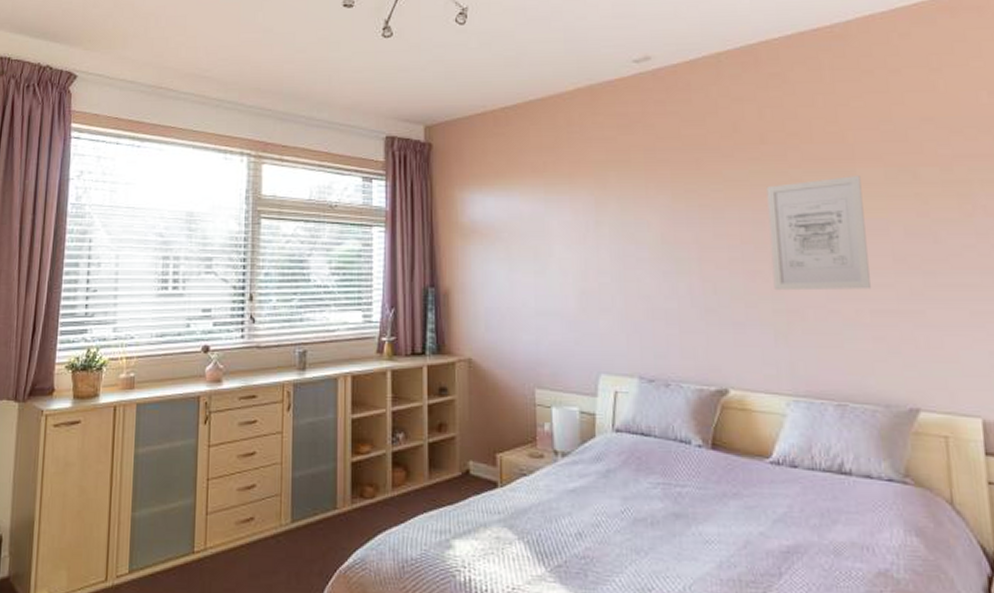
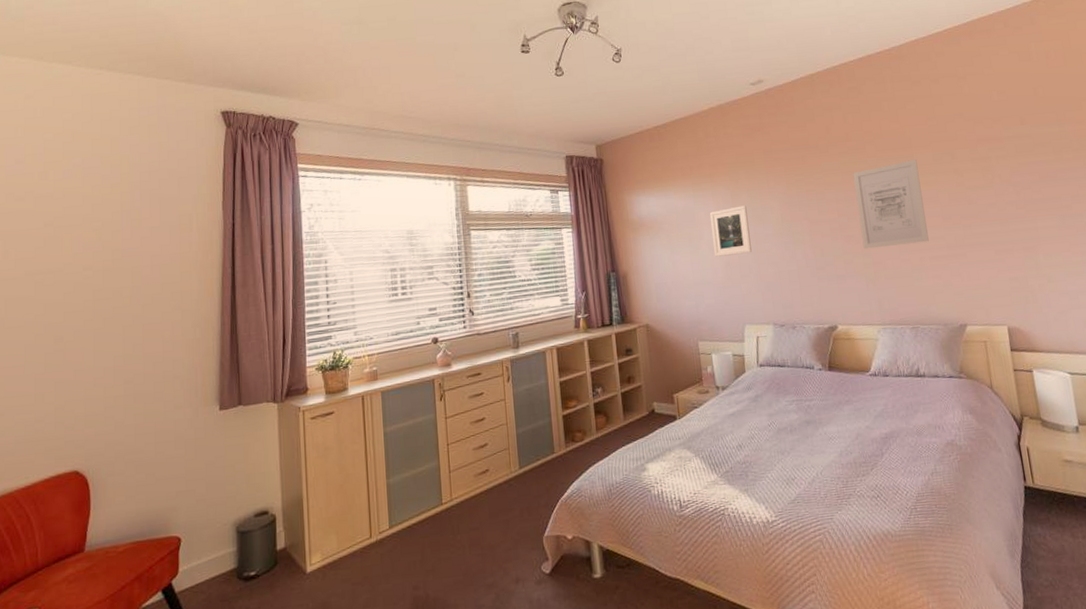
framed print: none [564,217,617,281] -> present [709,205,752,257]

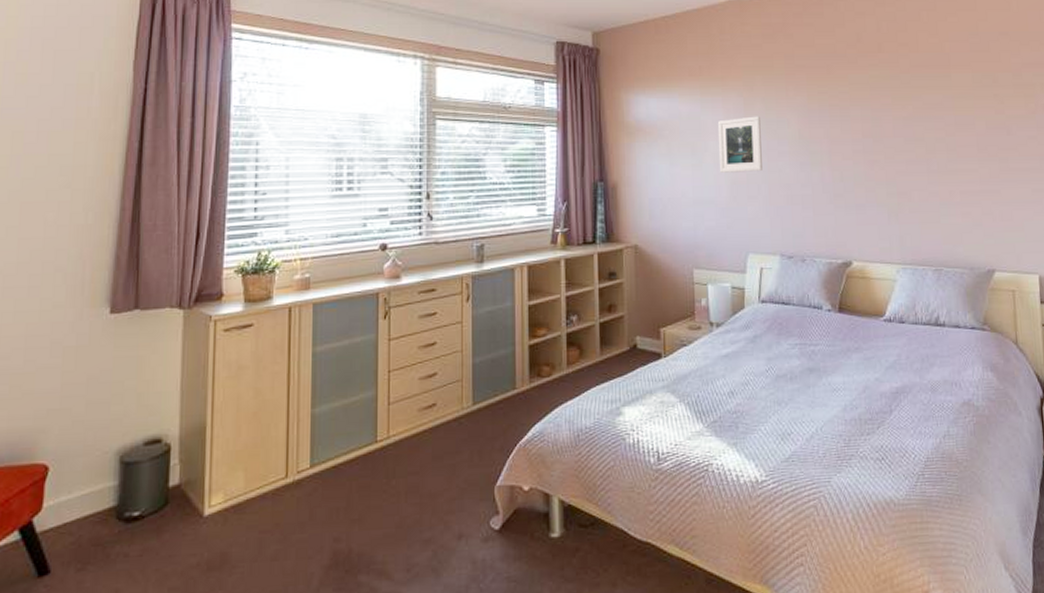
wall art: present [853,160,929,249] -> none [883,80,961,177]

